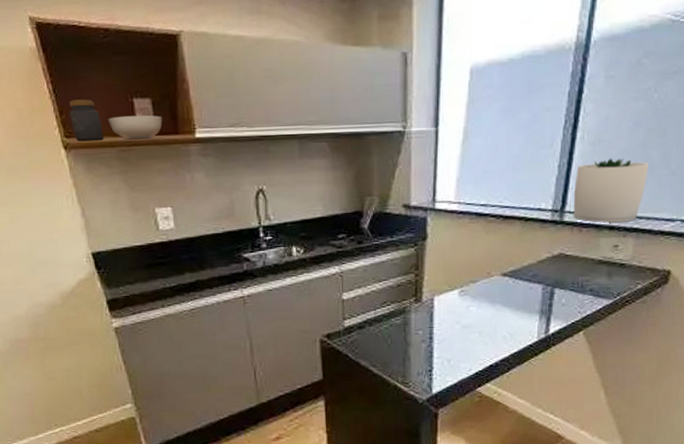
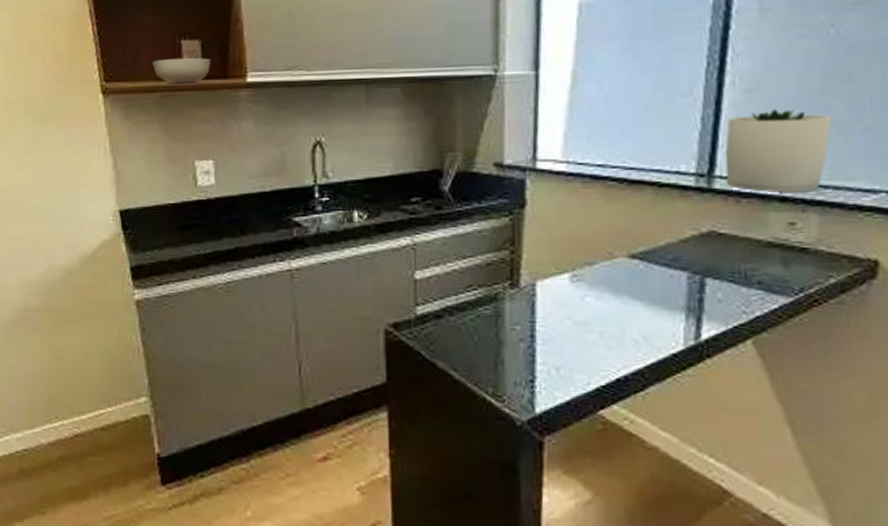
jar: present [69,99,104,142] -> none [112,41,146,86]

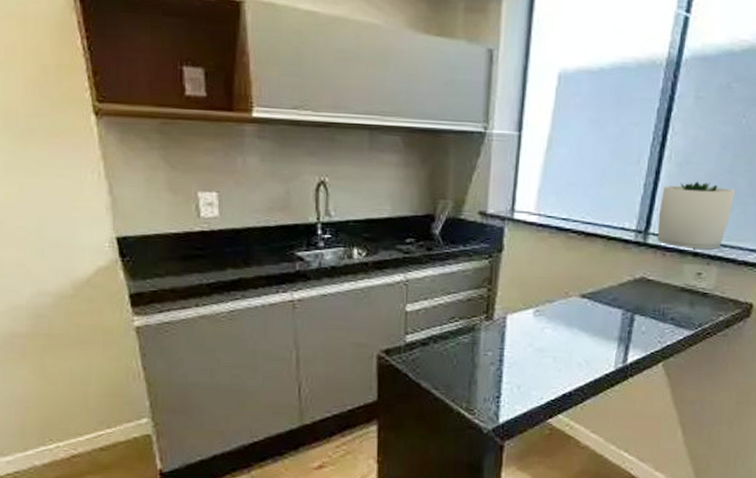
bowl: present [151,57,211,85] -> none [150,84,215,114]

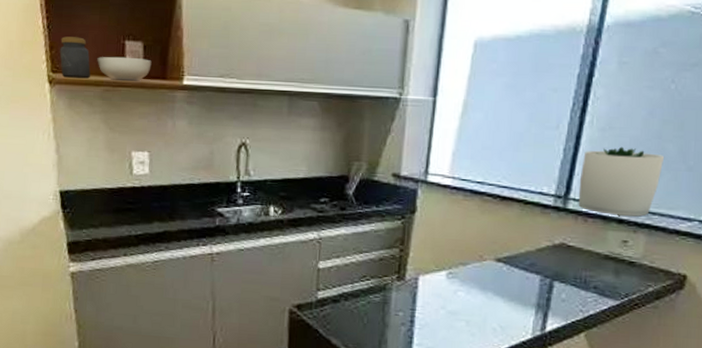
jar: none [105,60,144,110] -> present [60,36,91,79]
bowl: none [150,84,215,114] -> present [96,56,152,82]

